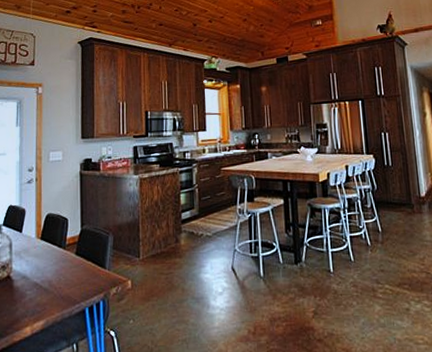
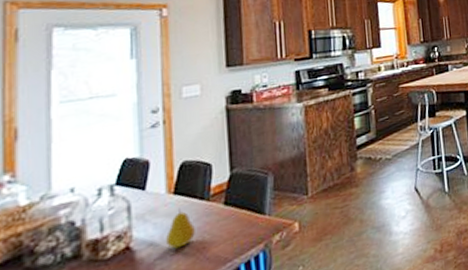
fruit: none [34,251,54,284] -> present [166,207,195,249]

